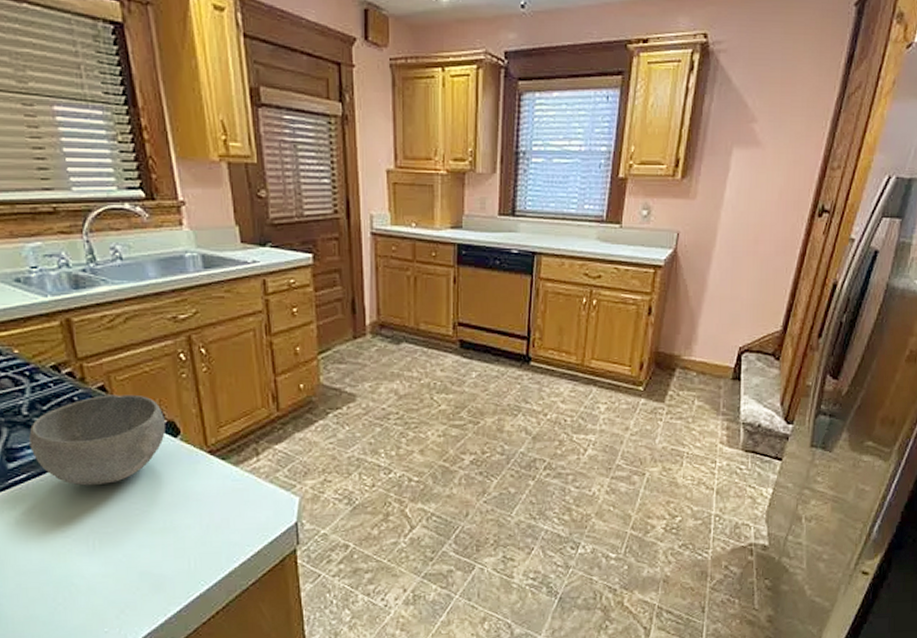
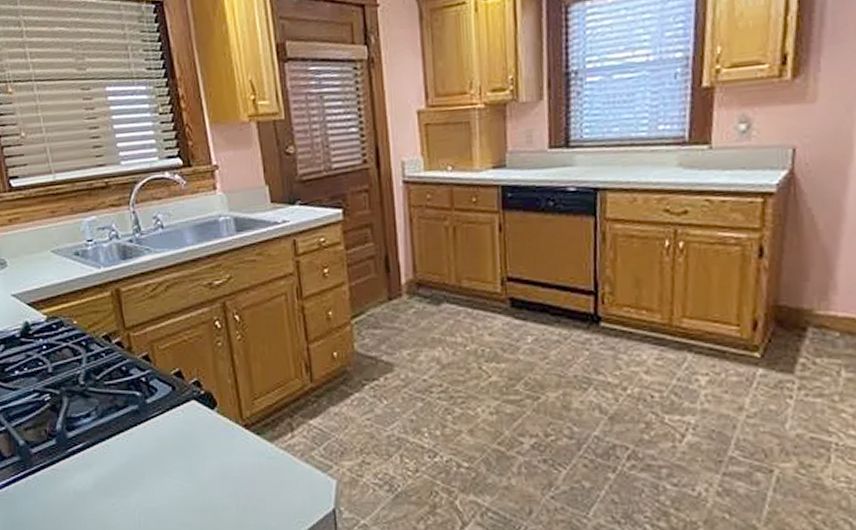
bowl: present [29,394,165,486] -> none [85,364,203,458]

